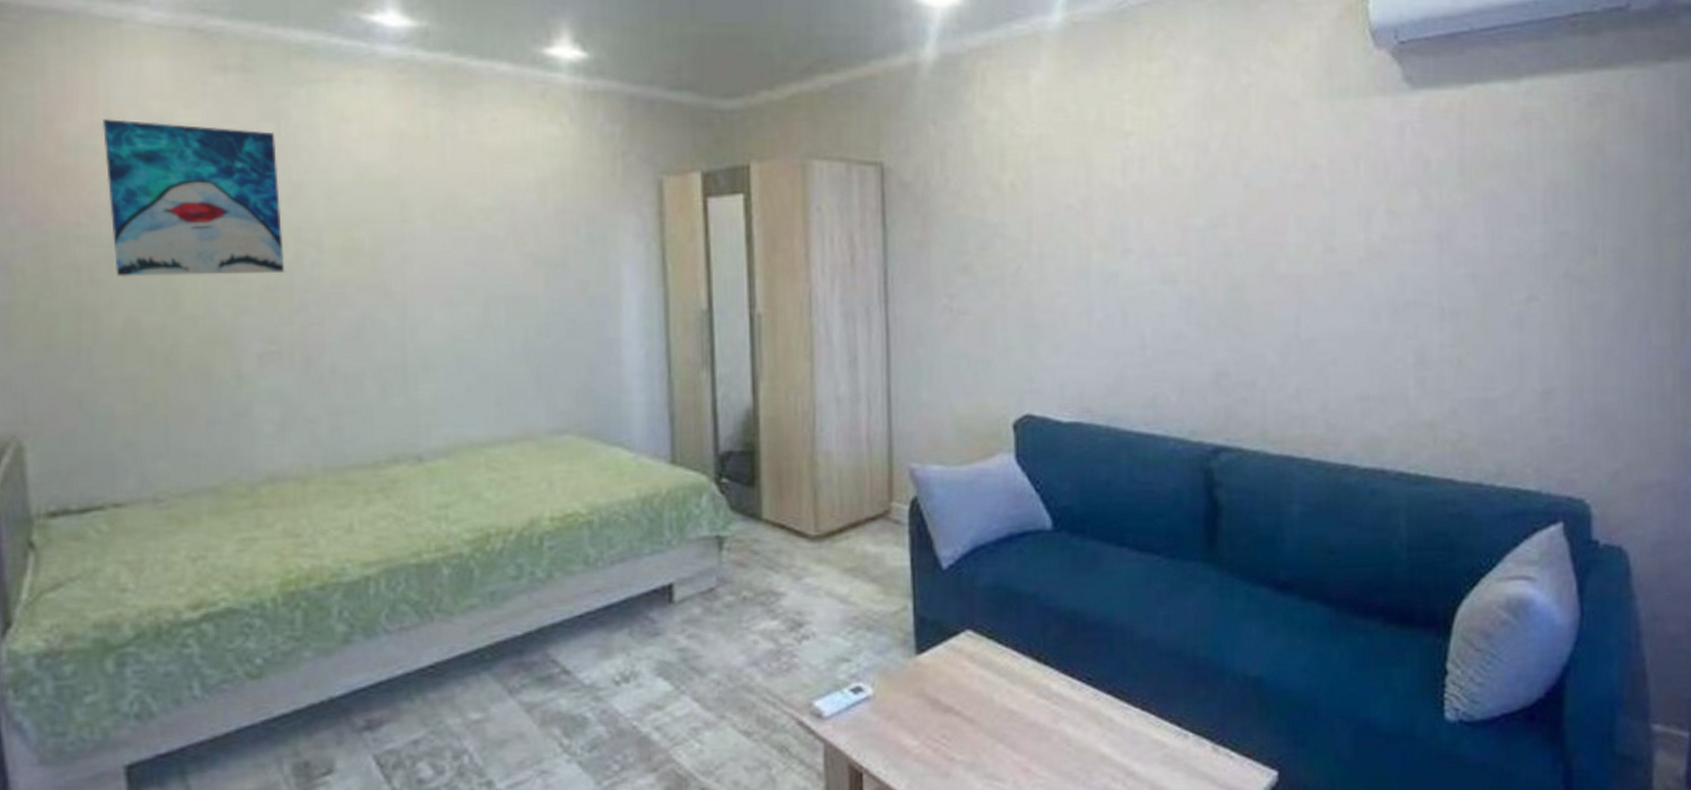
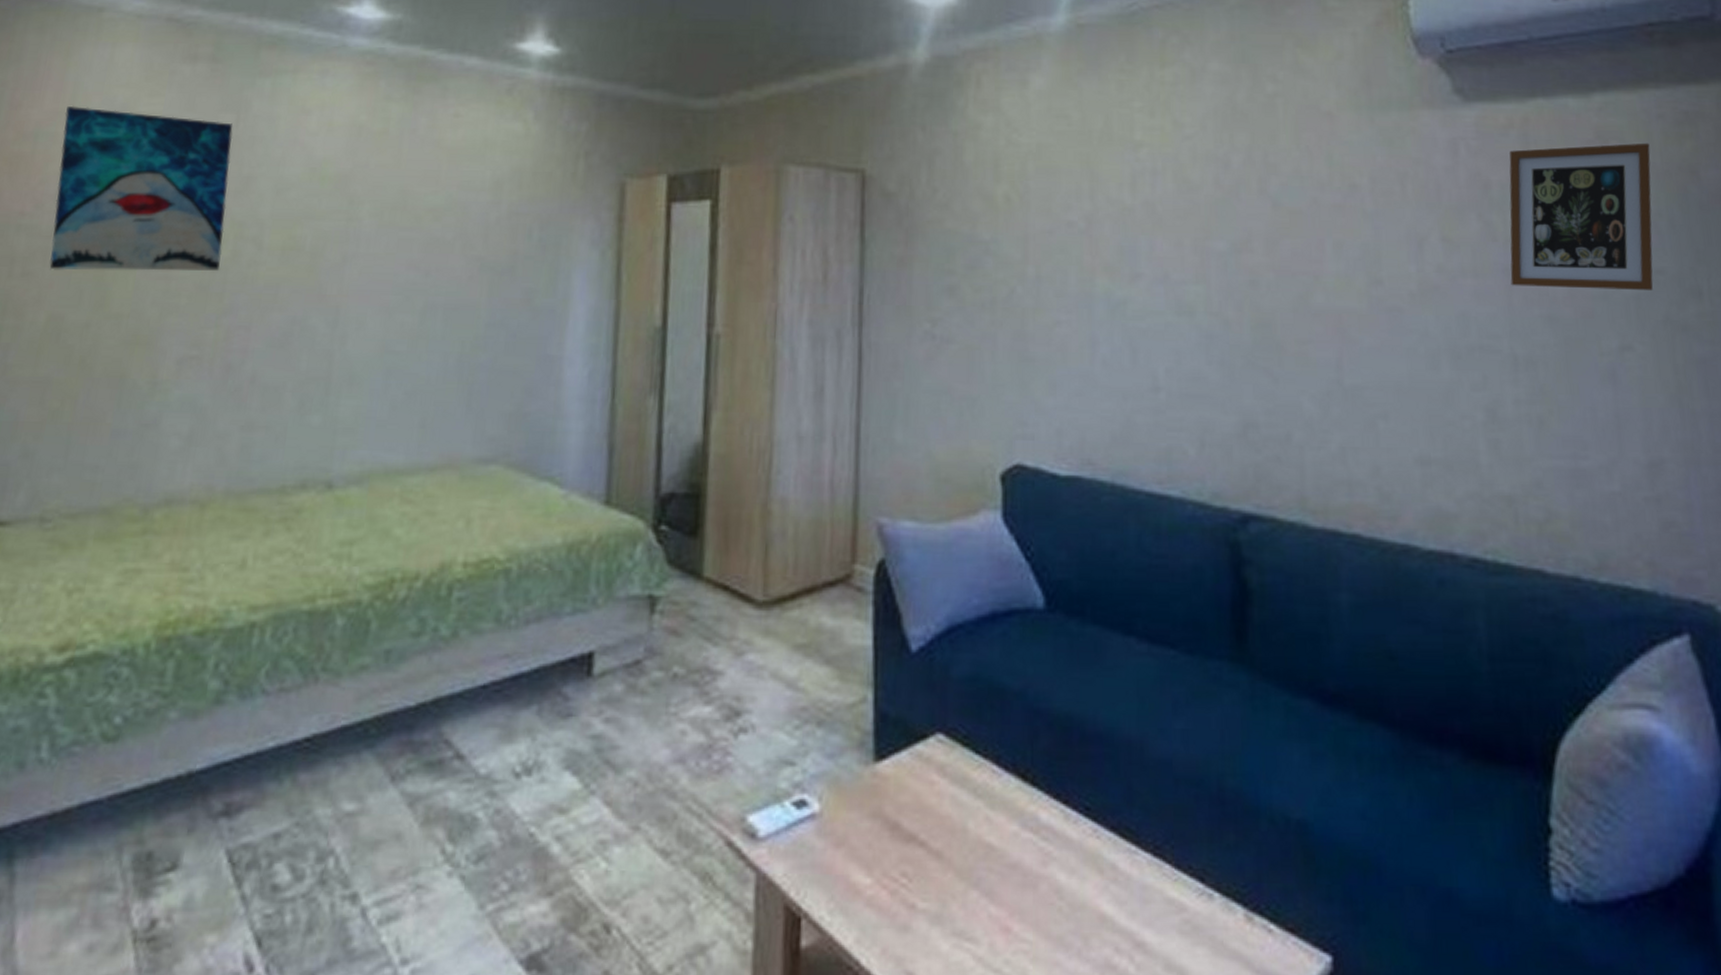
picture frame: none [1442,122,1565,250] -> present [1509,143,1653,290]

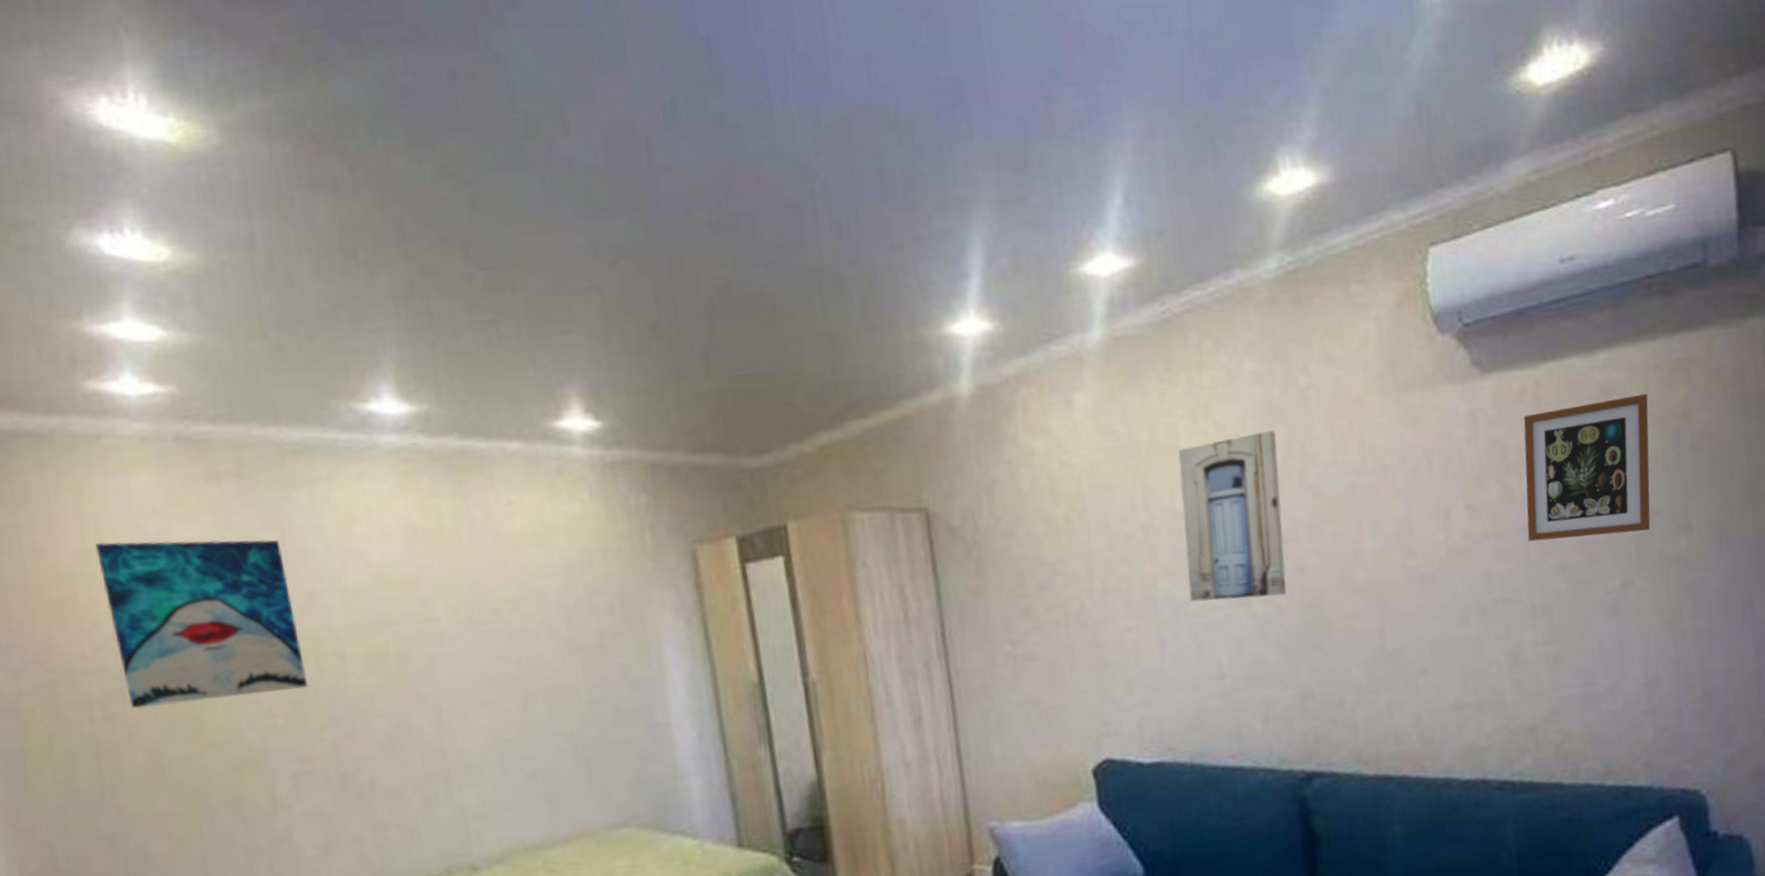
wall art: none [1129,133,1238,309] -> present [1178,430,1286,602]

